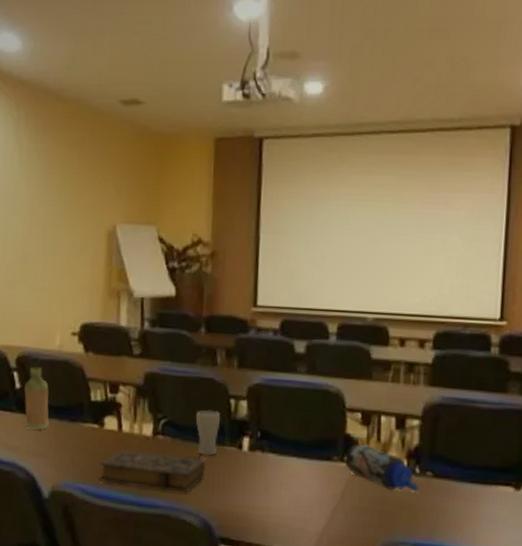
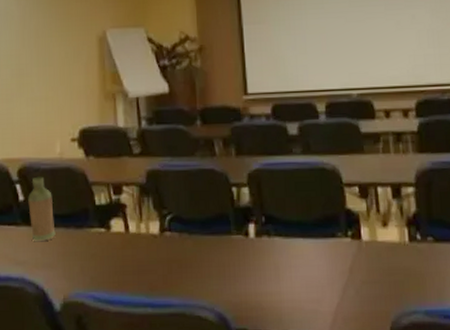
book: present [99,450,206,493] -> none [110,250,215,289]
drinking glass: present [195,410,221,456] -> none [200,201,225,247]
water bottle: present [345,443,420,492] -> none [348,217,423,259]

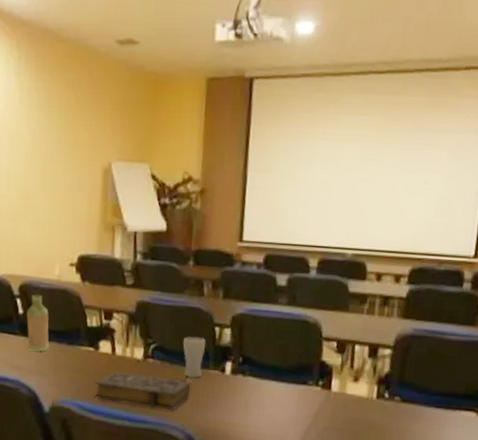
book: none [110,250,215,289] -> present [94,372,191,411]
drinking glass: none [200,201,225,247] -> present [183,337,206,378]

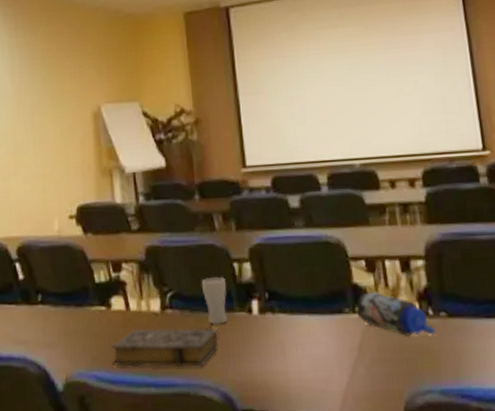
bottle: present [26,285,49,351] -> none [28,244,56,320]
water bottle: none [319,369,388,415] -> present [356,292,436,336]

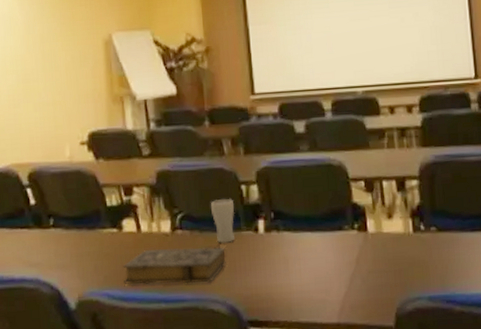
water bottle: present [356,292,436,336] -> none [355,210,427,249]

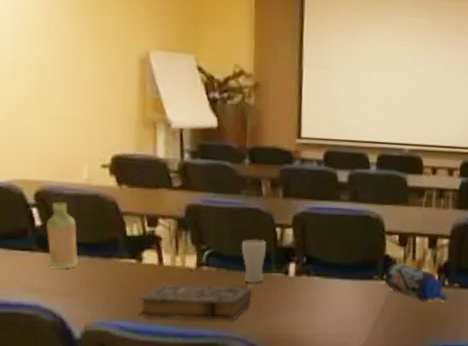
bottle: none [39,170,68,243] -> present [46,190,78,269]
water bottle: none [355,210,427,249] -> present [384,263,448,302]

